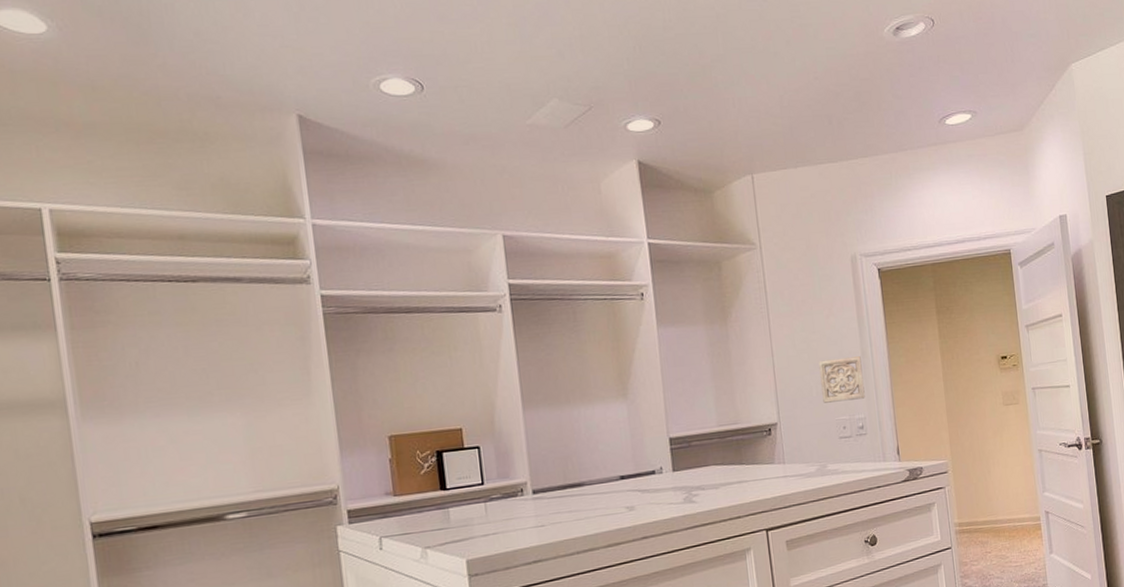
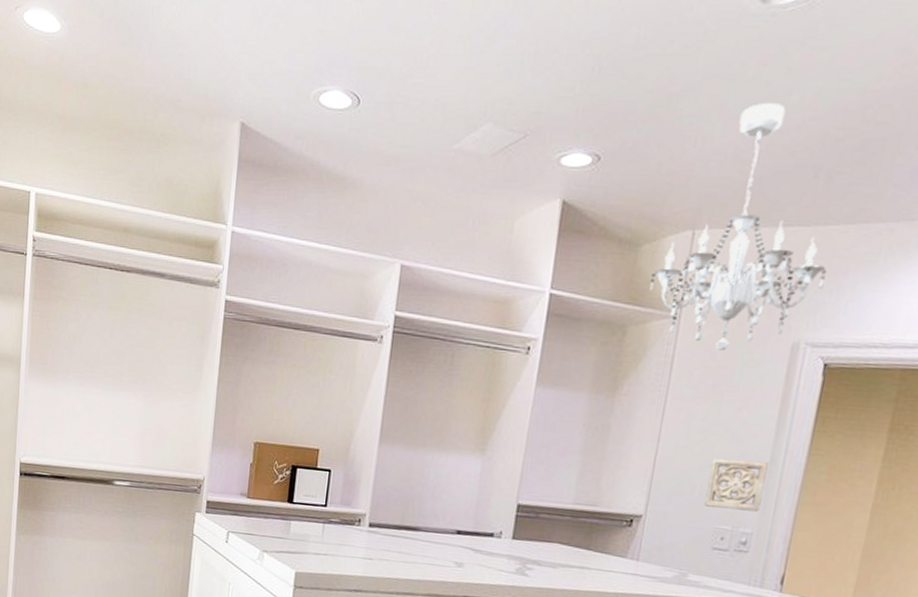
chandelier: none [728,68,860,271] -> present [649,102,826,350]

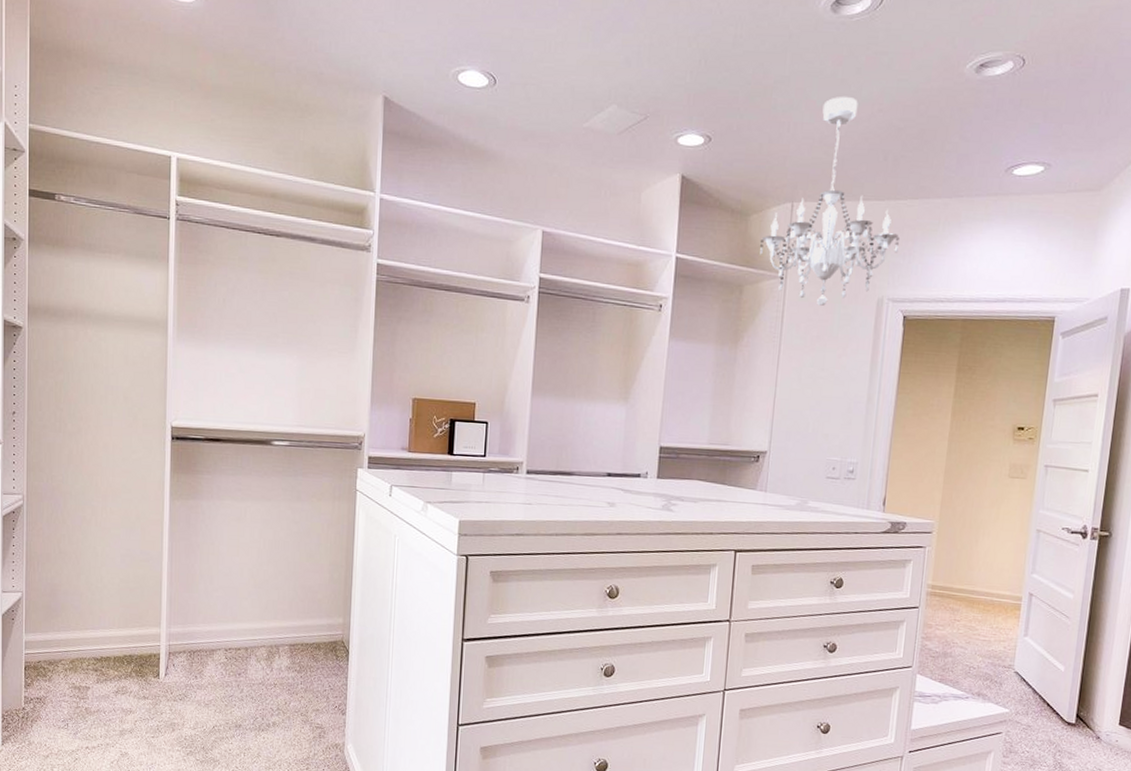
wall ornament: present [704,457,768,512] -> none [817,398,866,444]

